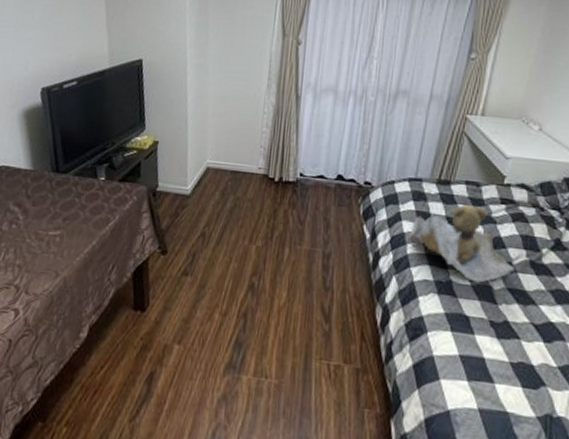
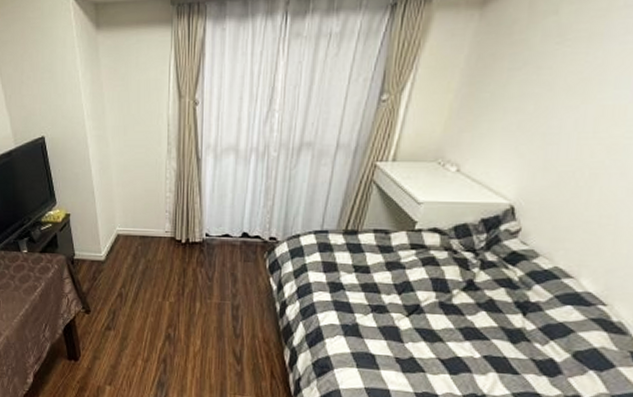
teddy bear: present [409,205,516,283] -> none [316,253,424,325]

